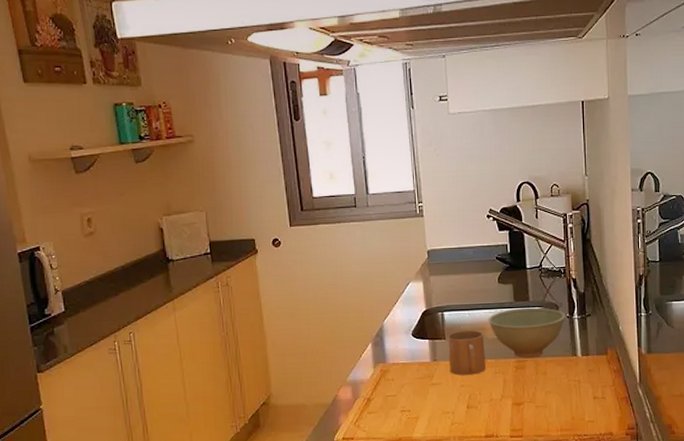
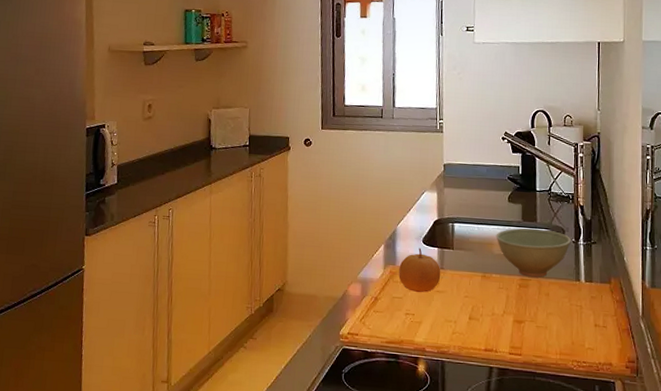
fruit: none [390,342,435,388] -> present [398,248,441,292]
mug: present [447,330,486,375] -> none [455,243,491,287]

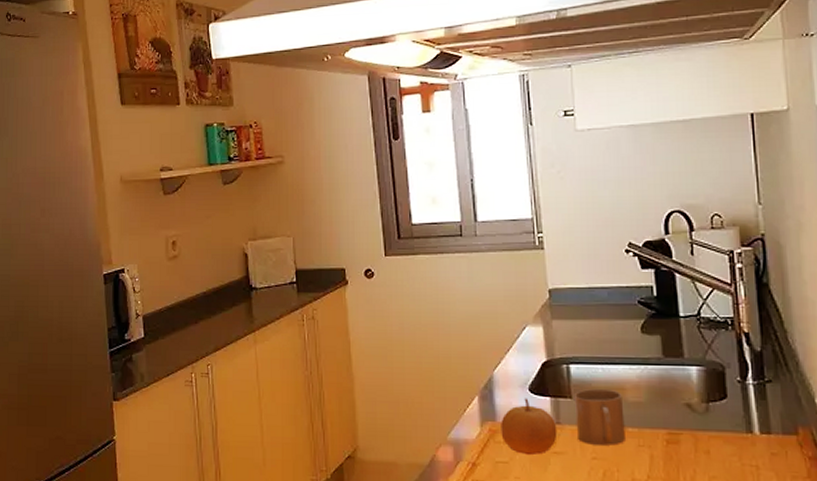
mug: none [455,243,491,287] -> present [573,389,625,446]
bowl: present [496,228,571,278] -> none [628,366,735,430]

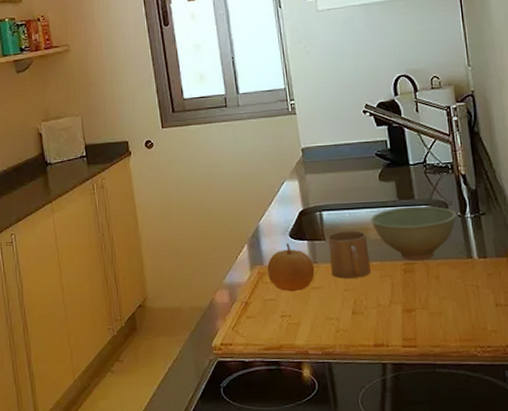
bowl: none [628,366,735,430] -> present [370,206,456,260]

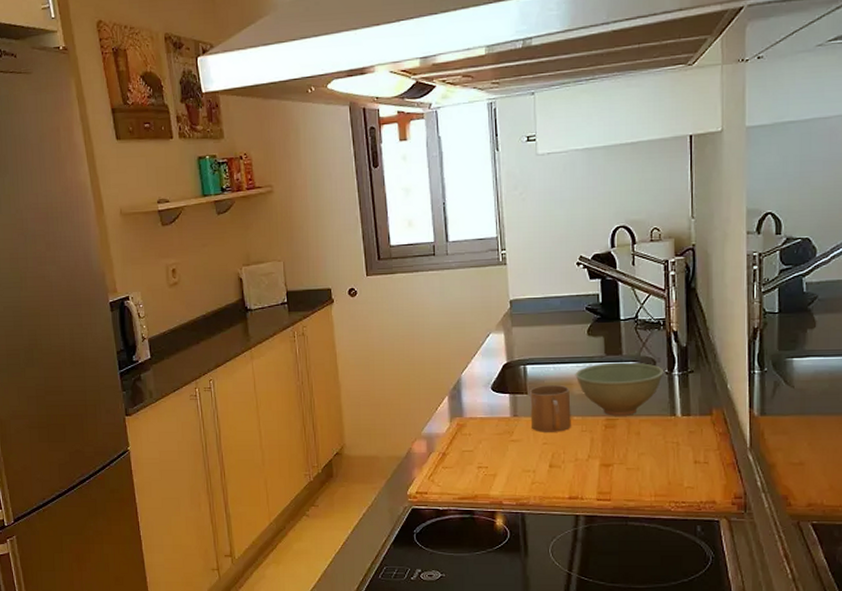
fruit: present [267,243,315,291] -> none [467,395,515,443]

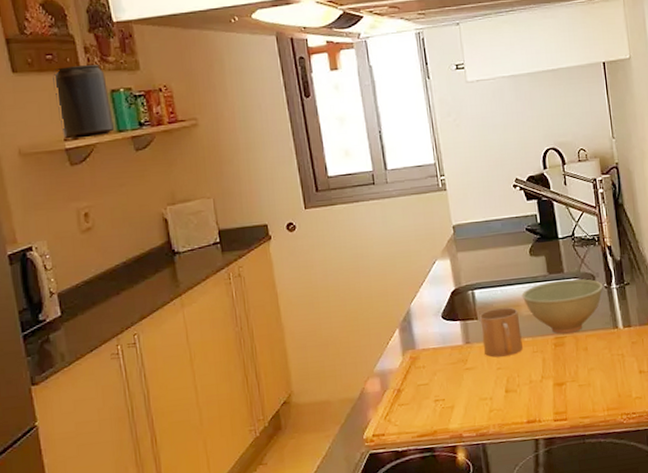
soda can: none [150,133,200,202] -> present [53,65,115,139]

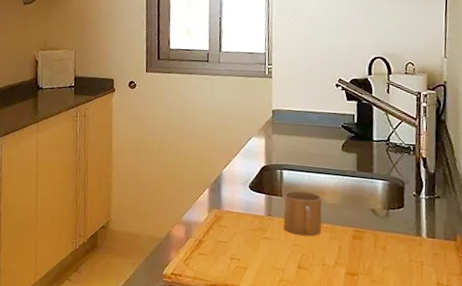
bowl: present [521,279,603,334] -> none [327,178,412,230]

